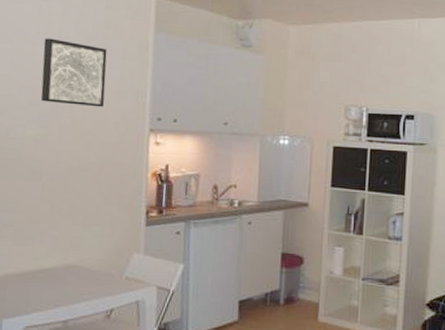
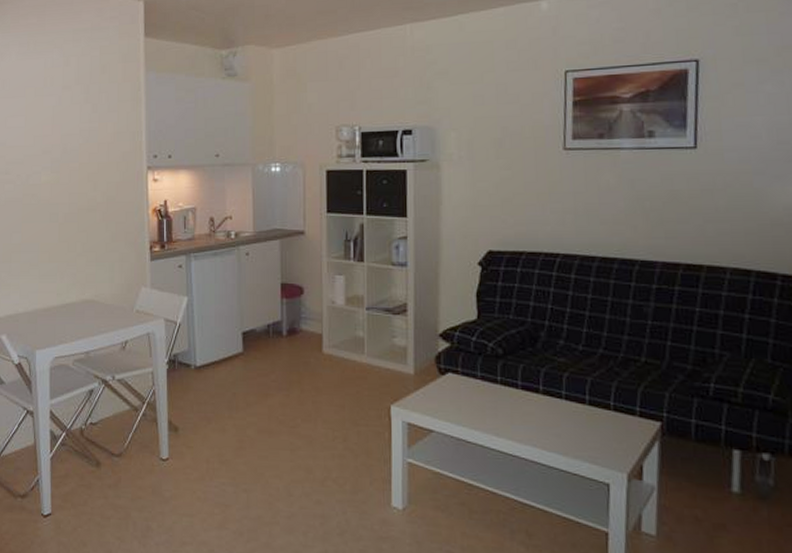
wall art: present [41,38,107,108] -> none [50,88,106,150]

